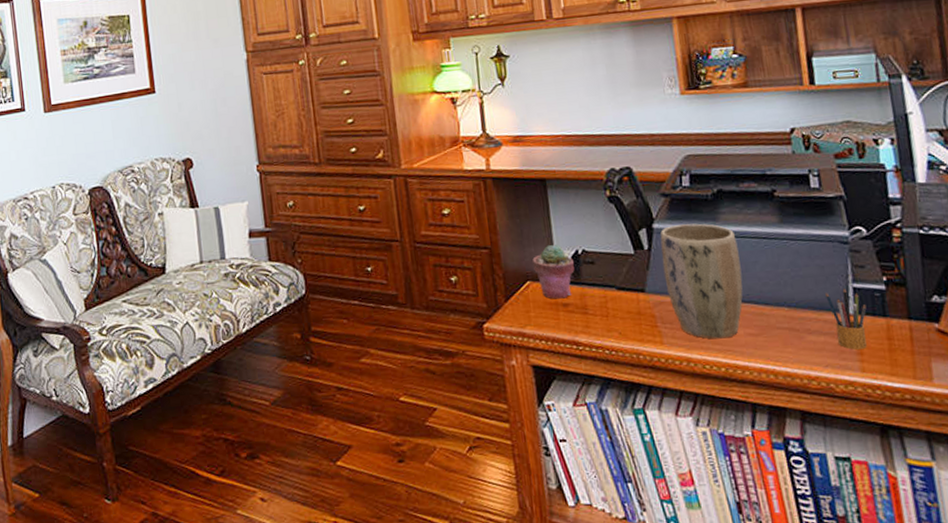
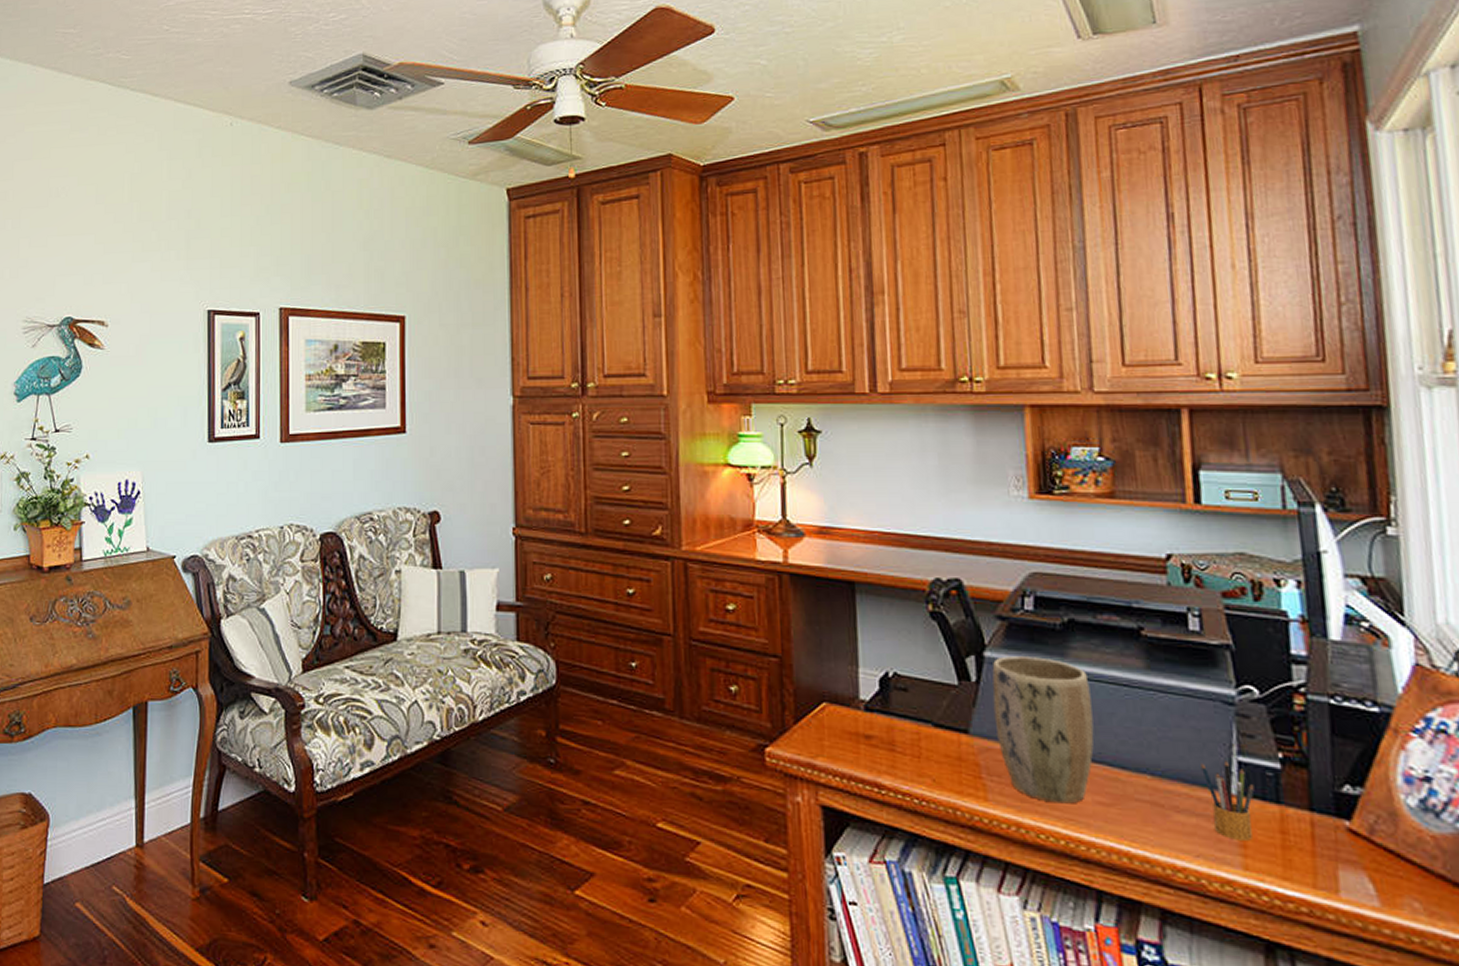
potted succulent: present [532,245,575,299] -> none [831,662,883,729]

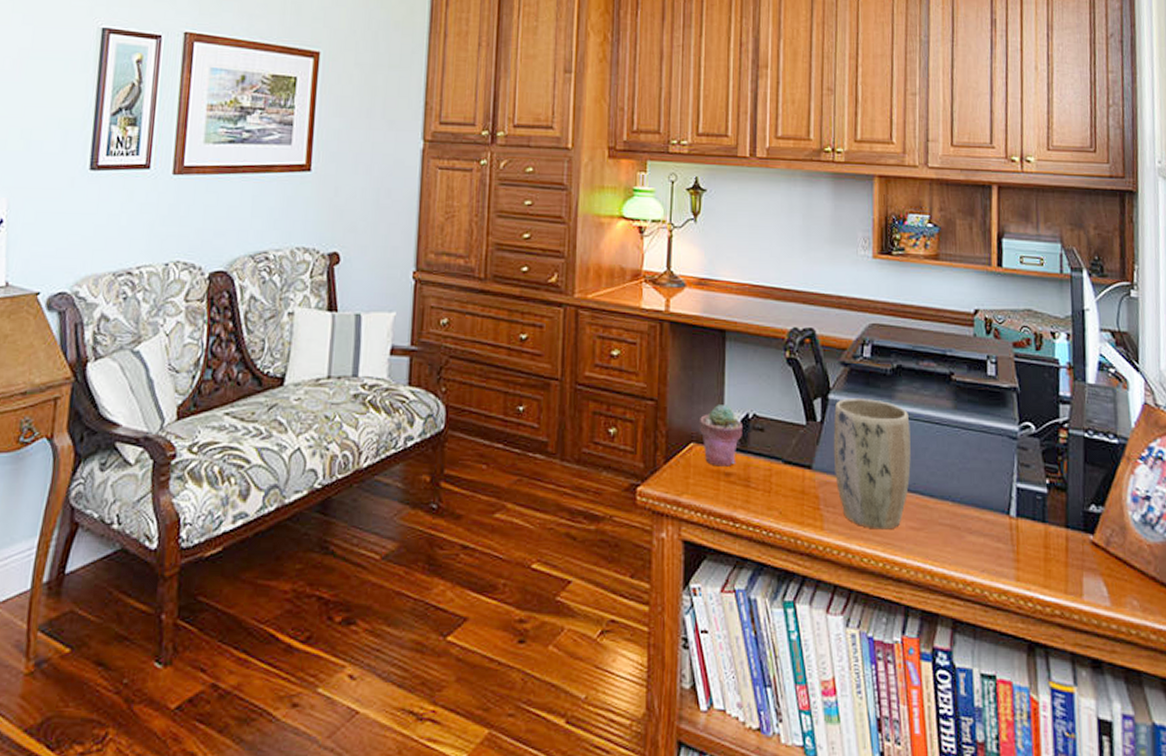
potted succulent: none [831,662,883,729] -> present [700,405,744,467]
pencil box: present [1201,759,1255,841] -> none [990,486,1027,556]

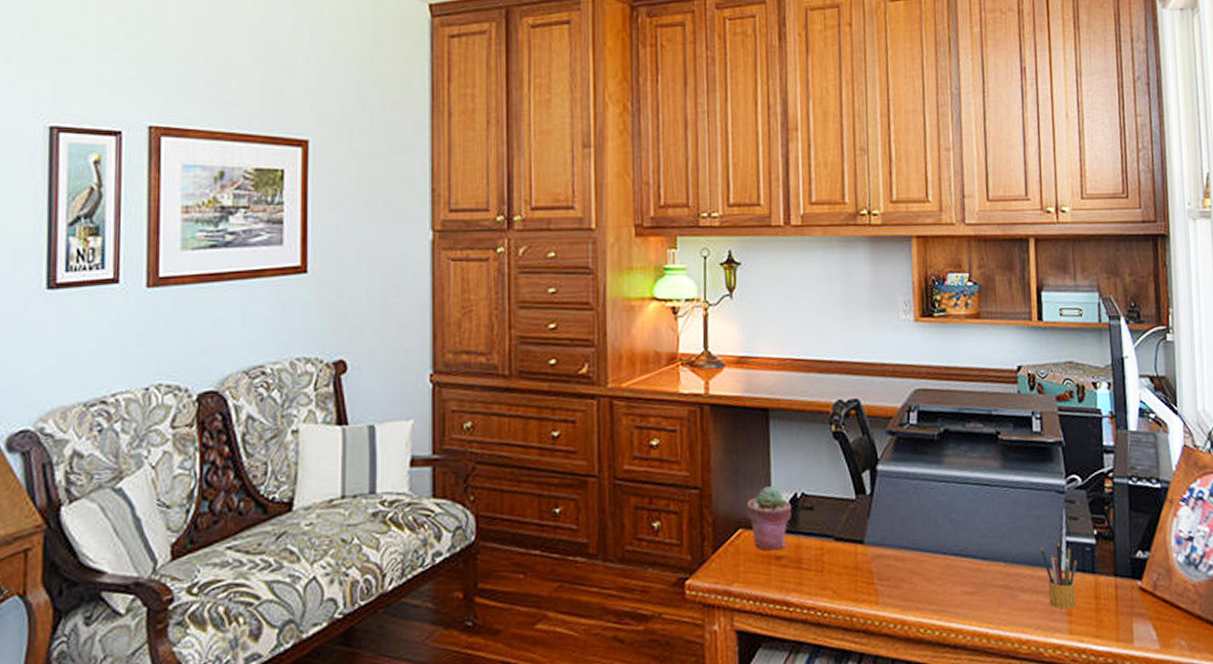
plant pot: present [833,398,911,530] -> none [883,466,963,598]
pencil box: none [990,486,1027,556] -> present [1040,541,1078,610]

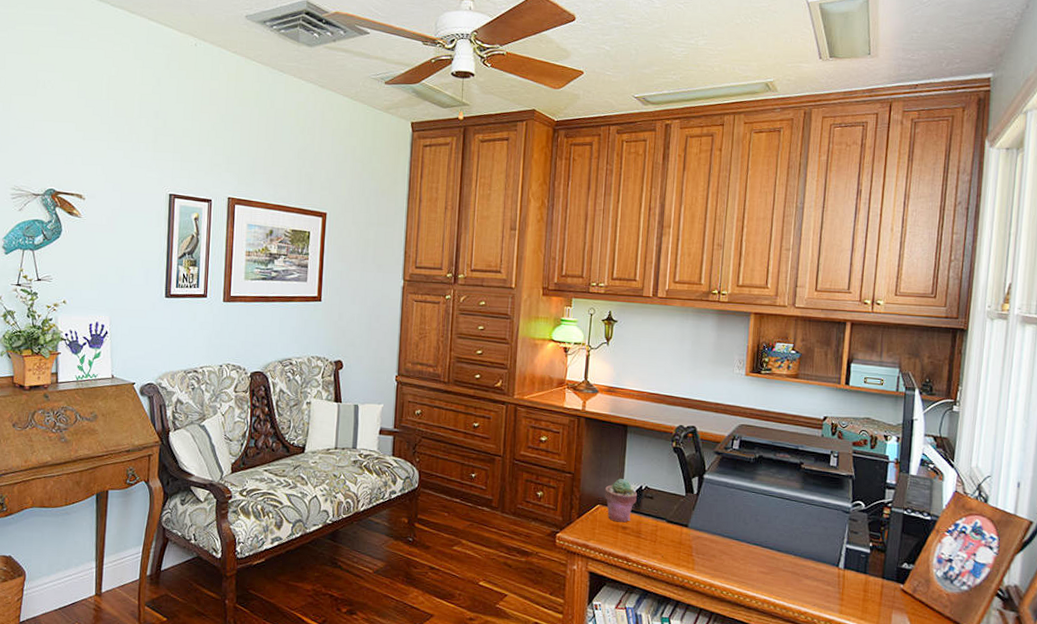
pencil box: present [1040,541,1078,610] -> none [824,546,853,596]

